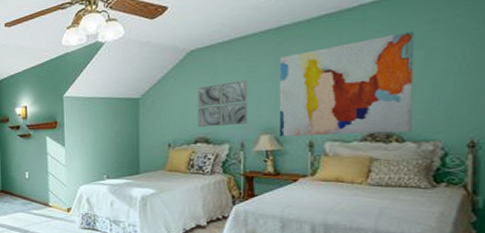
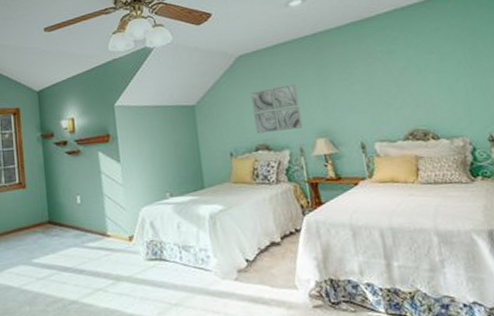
wall art: present [279,30,415,137] -> none [320,37,443,140]

